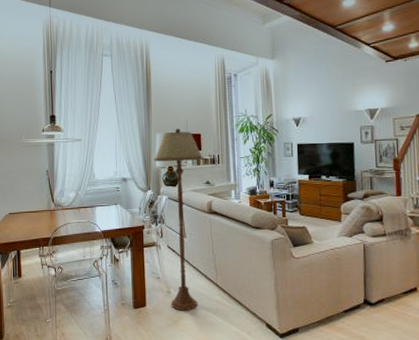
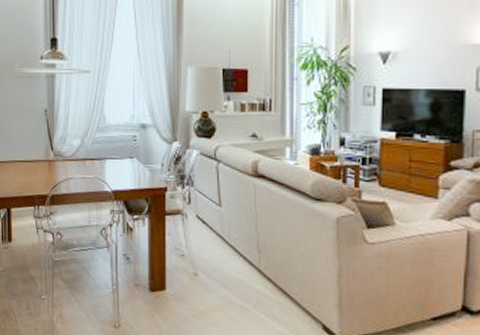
floor lamp: present [154,129,204,311] -> none [183,61,250,300]

